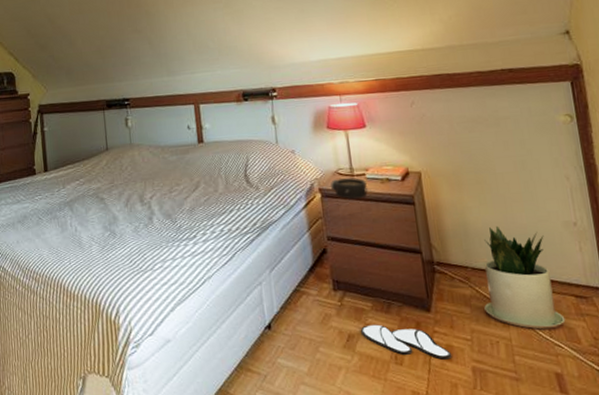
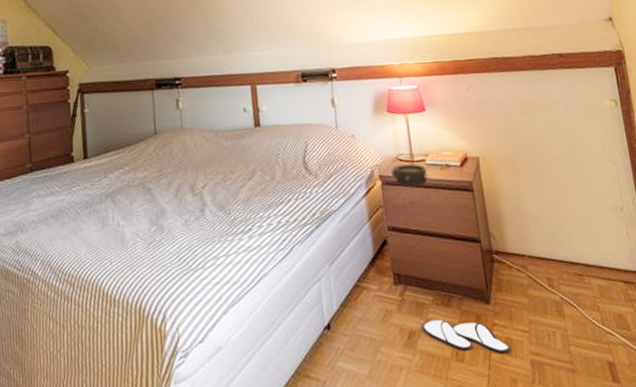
planter: present [484,225,566,330] -> none [540,212,616,318]

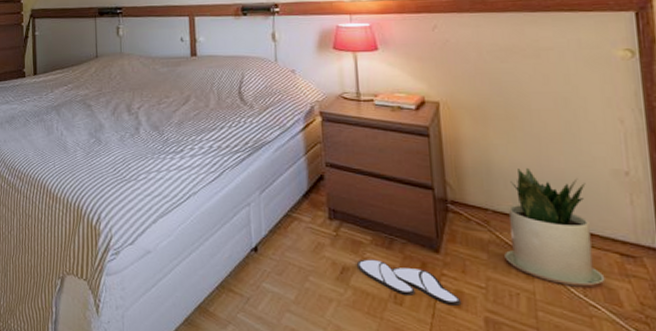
alarm clock: present [390,163,431,187] -> none [332,102,379,126]
planter: none [540,212,616,318] -> present [504,167,605,287]

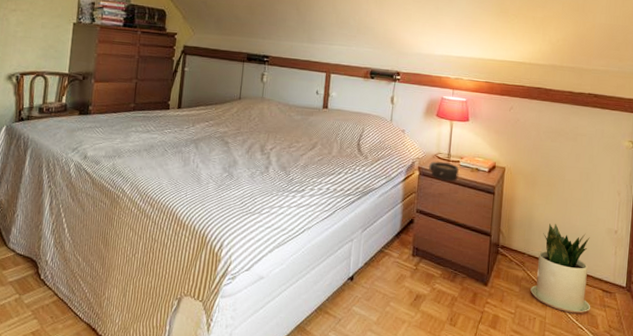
alarm clock: none [332,102,379,126] -> present [428,161,462,182]
slippers: present [357,259,462,306] -> none [428,289,497,327]

